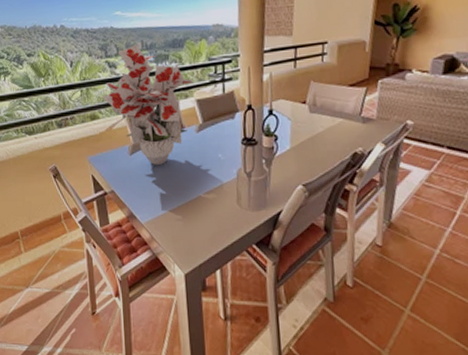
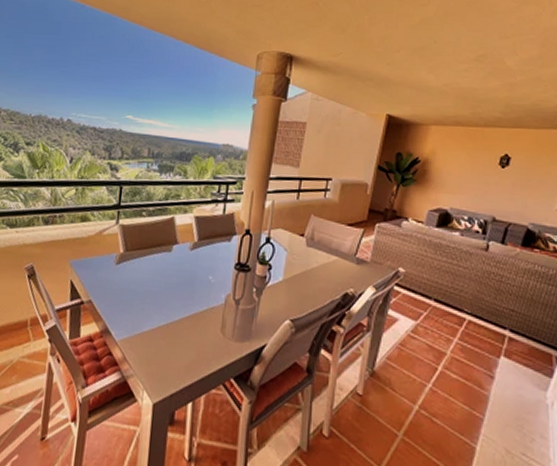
bouquet: present [102,44,194,165] -> none [97,150,195,279]

